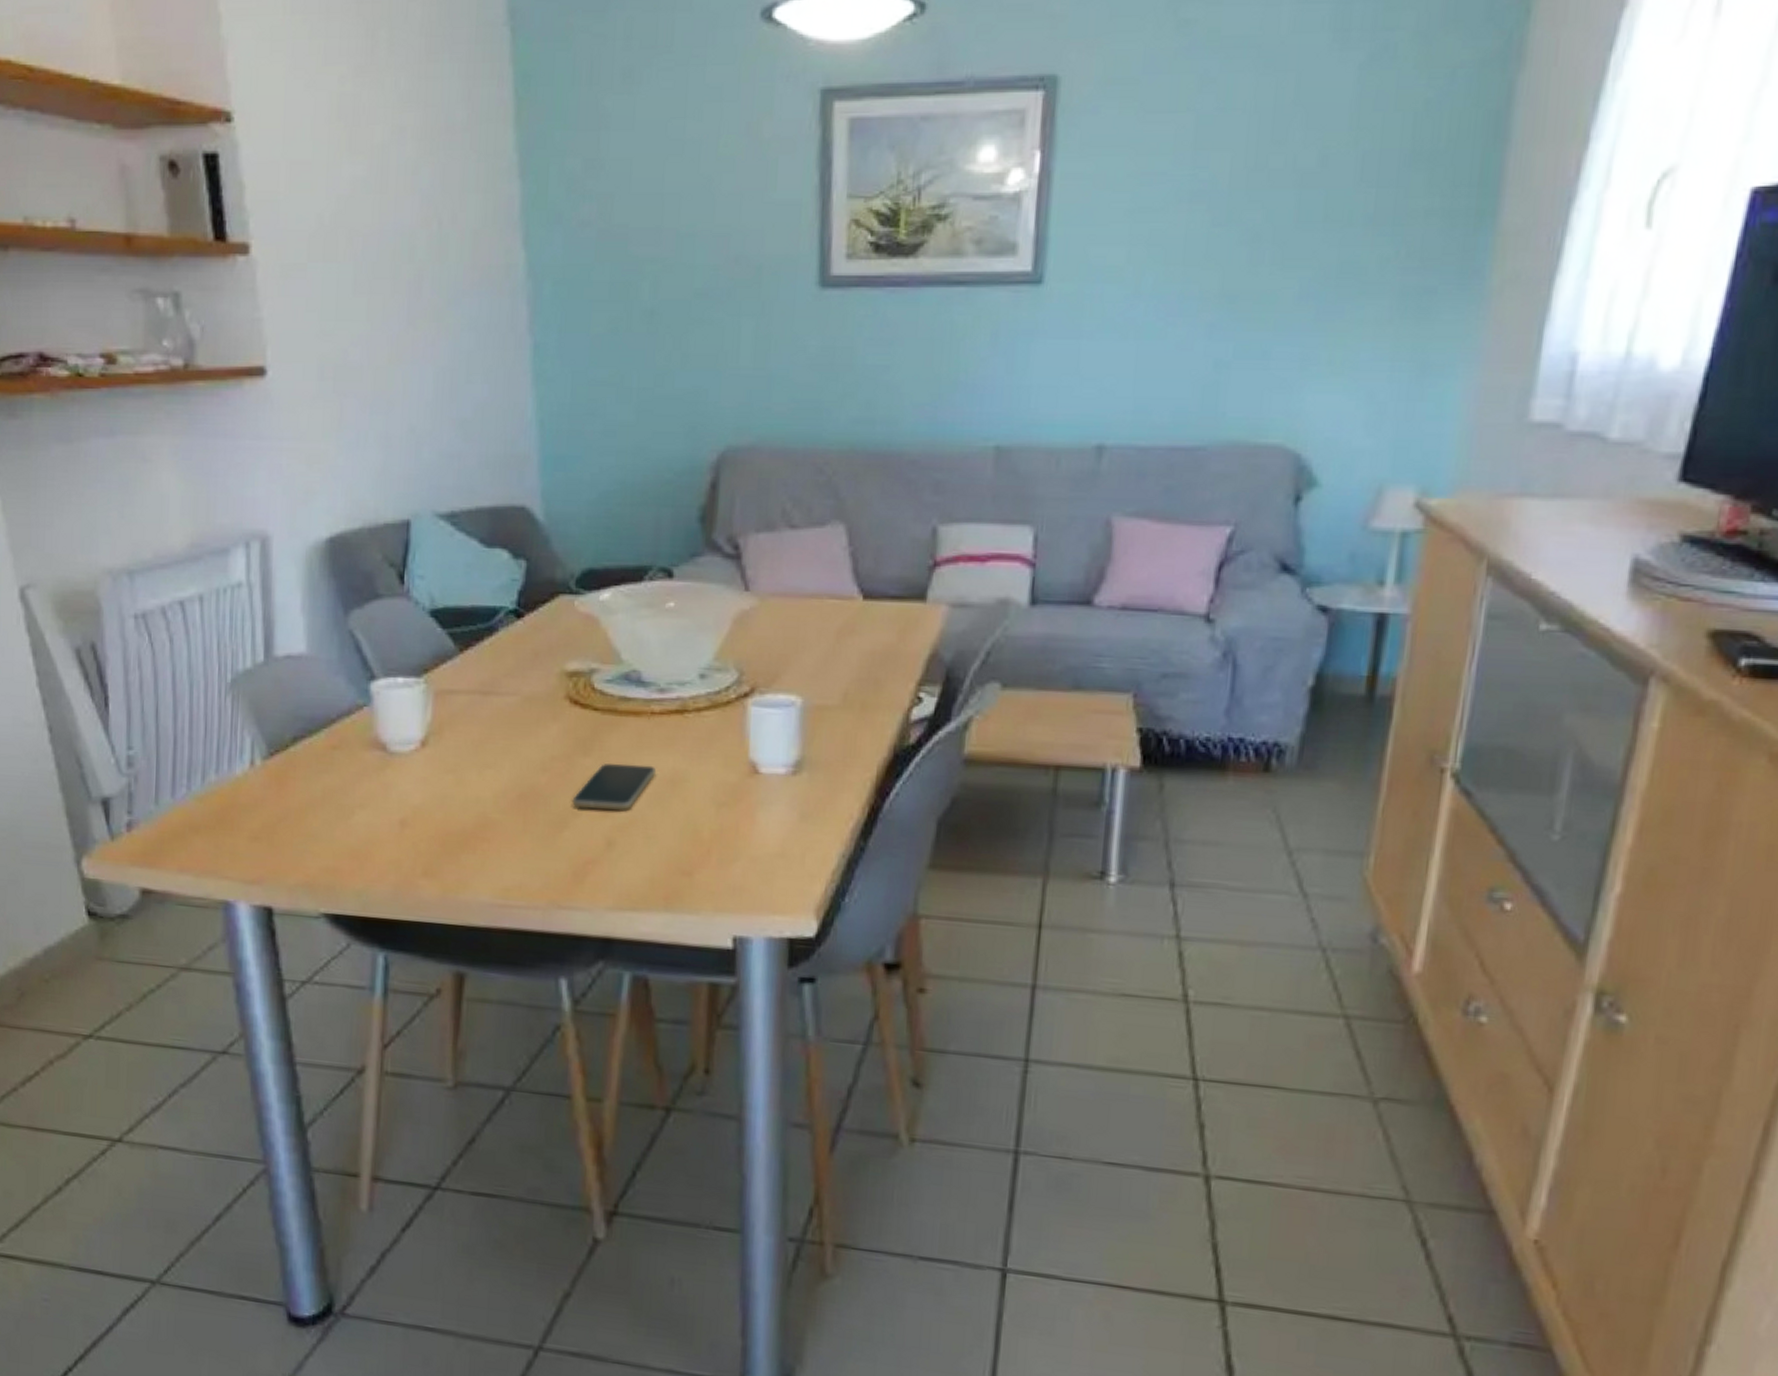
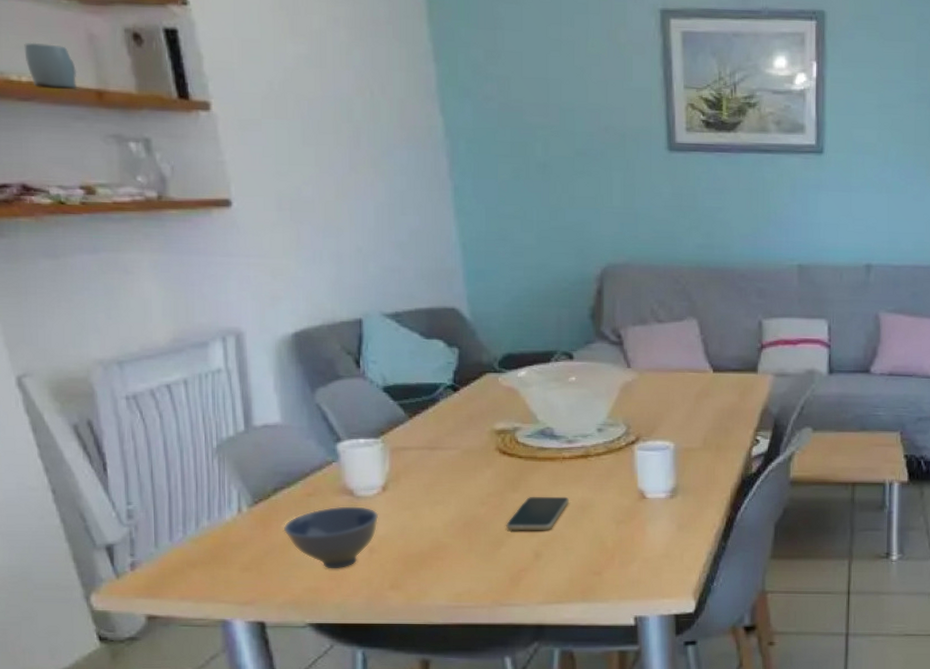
mug: none [51,179,106,236] -> present [24,42,78,90]
bowl: none [301,764,414,845] -> present [283,506,378,569]

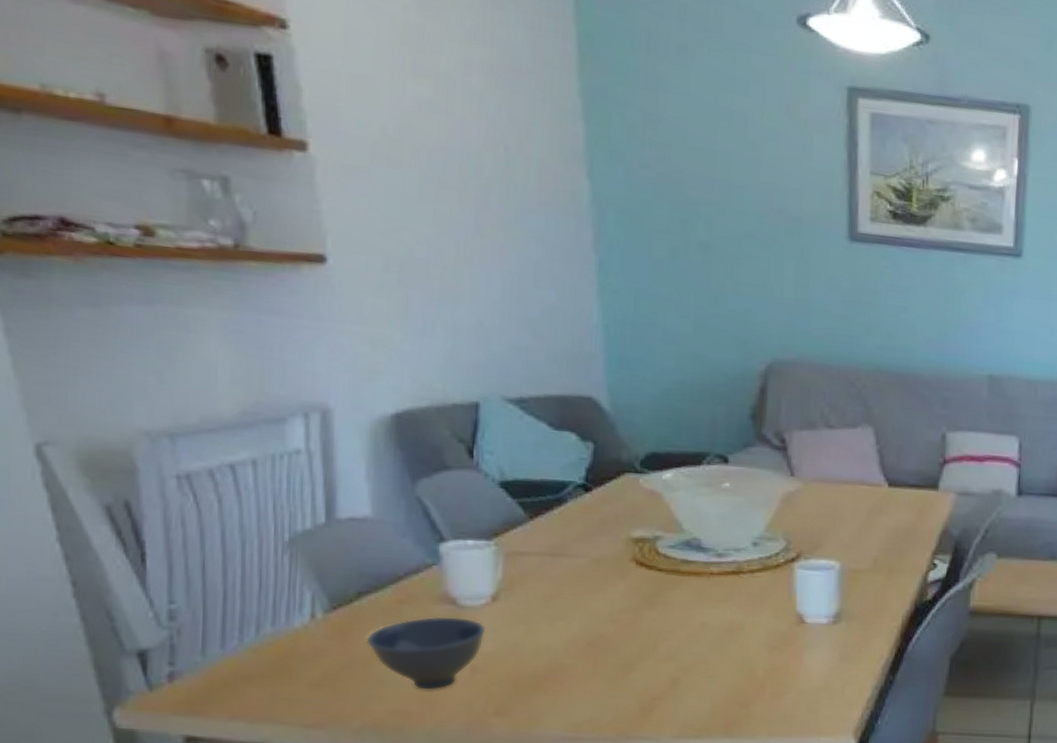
mug: present [24,42,78,90] -> none [75,53,142,114]
mobile phone: present [506,496,570,531] -> none [639,615,716,654]

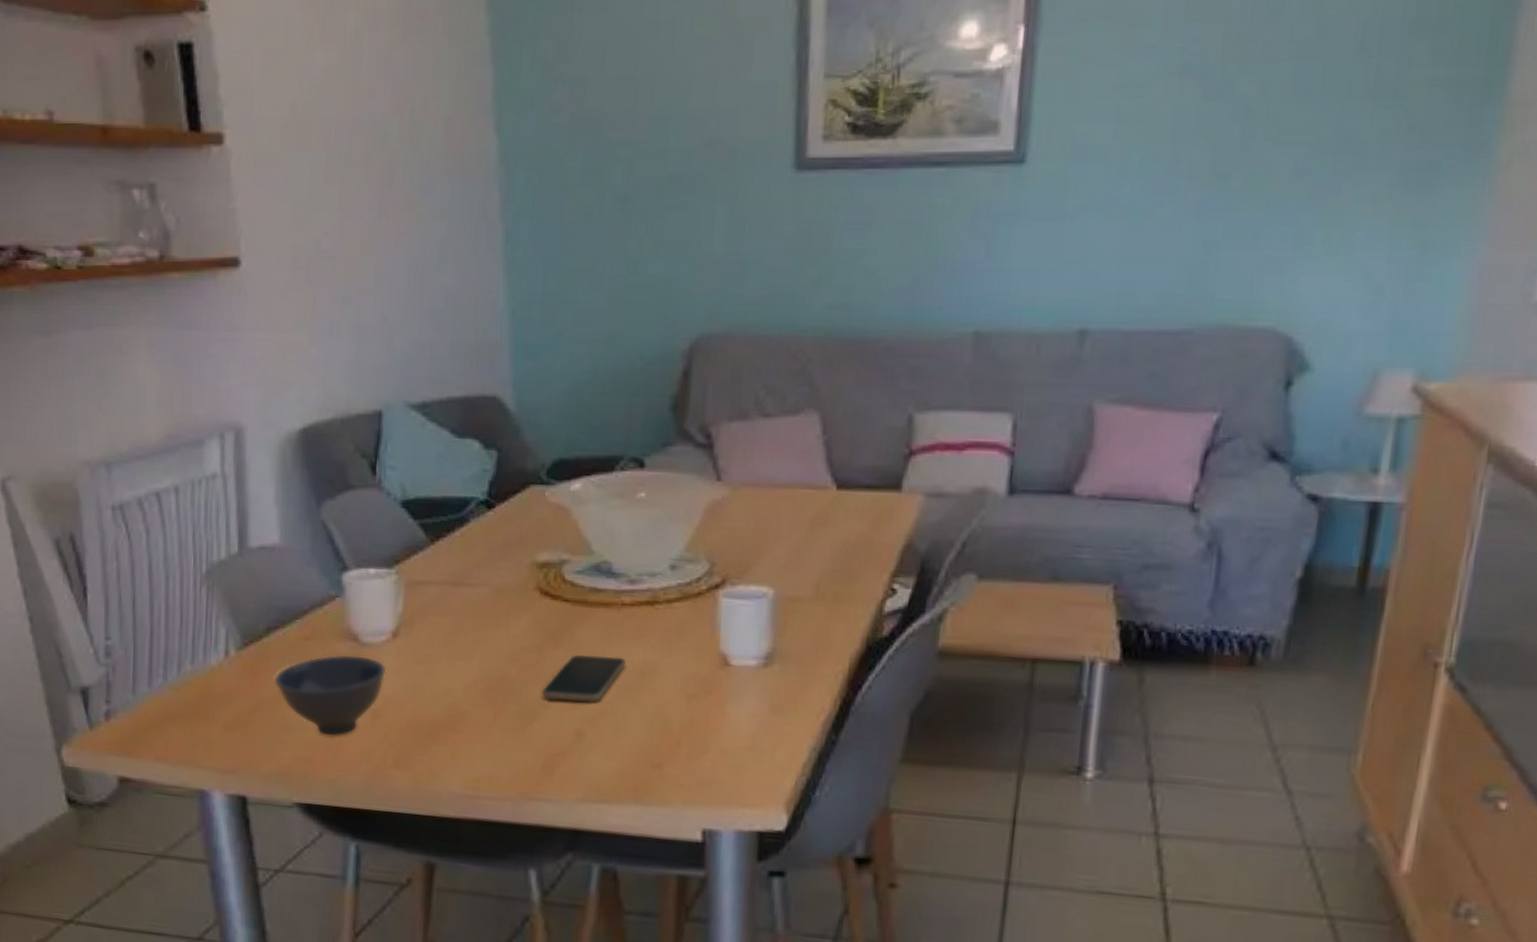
mobile phone: none [639,615,716,654] -> present [542,654,627,702]

